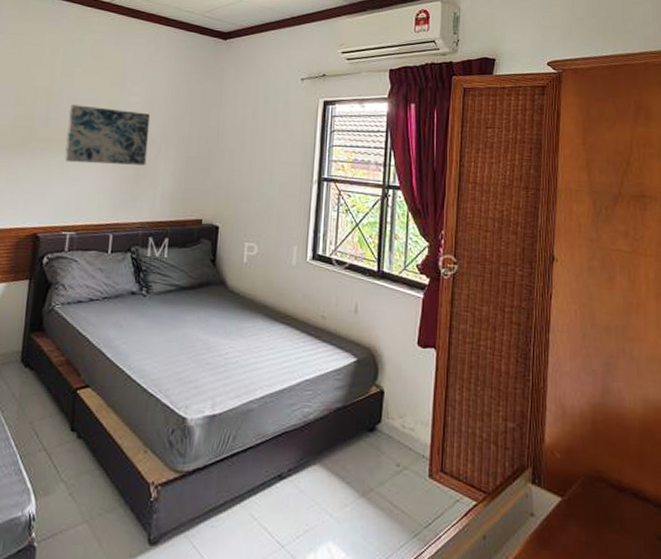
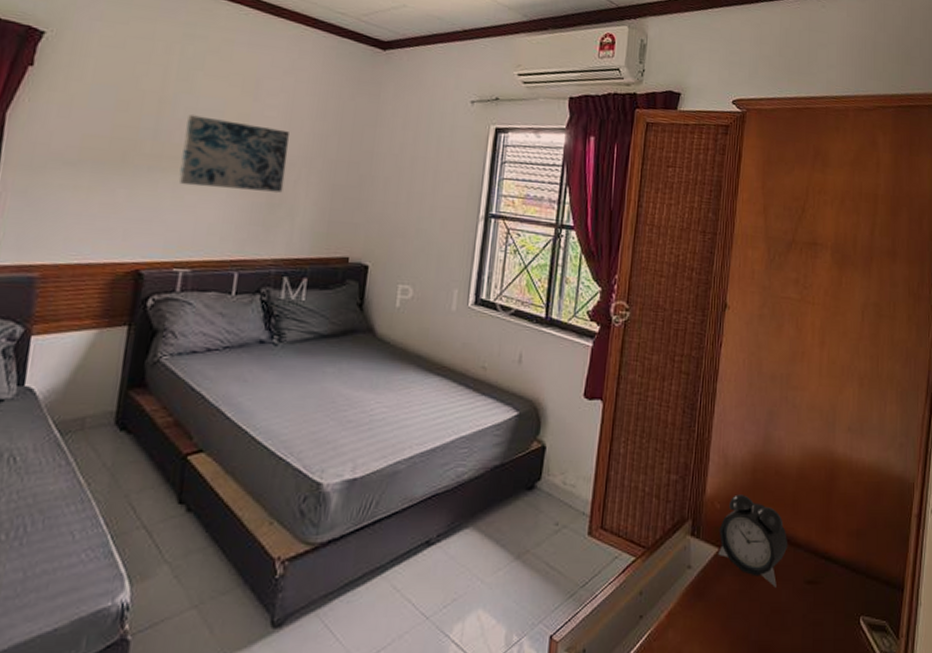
alarm clock: none [560,444,636,542] -> present [718,494,788,588]

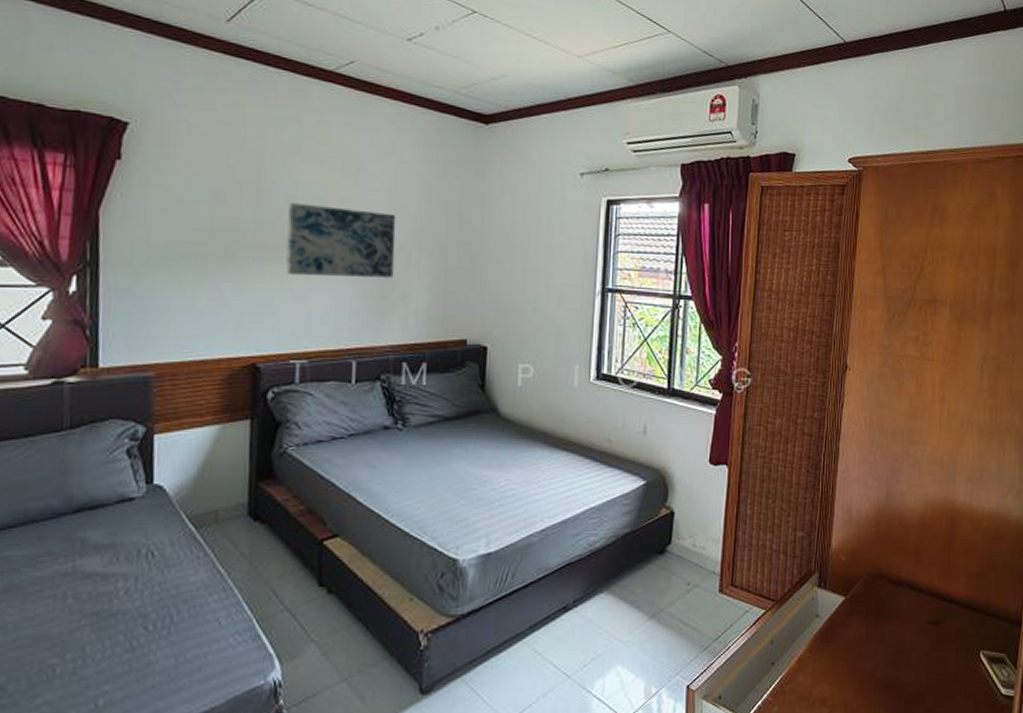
alarm clock: present [718,494,788,588] -> none [844,546,912,630]

